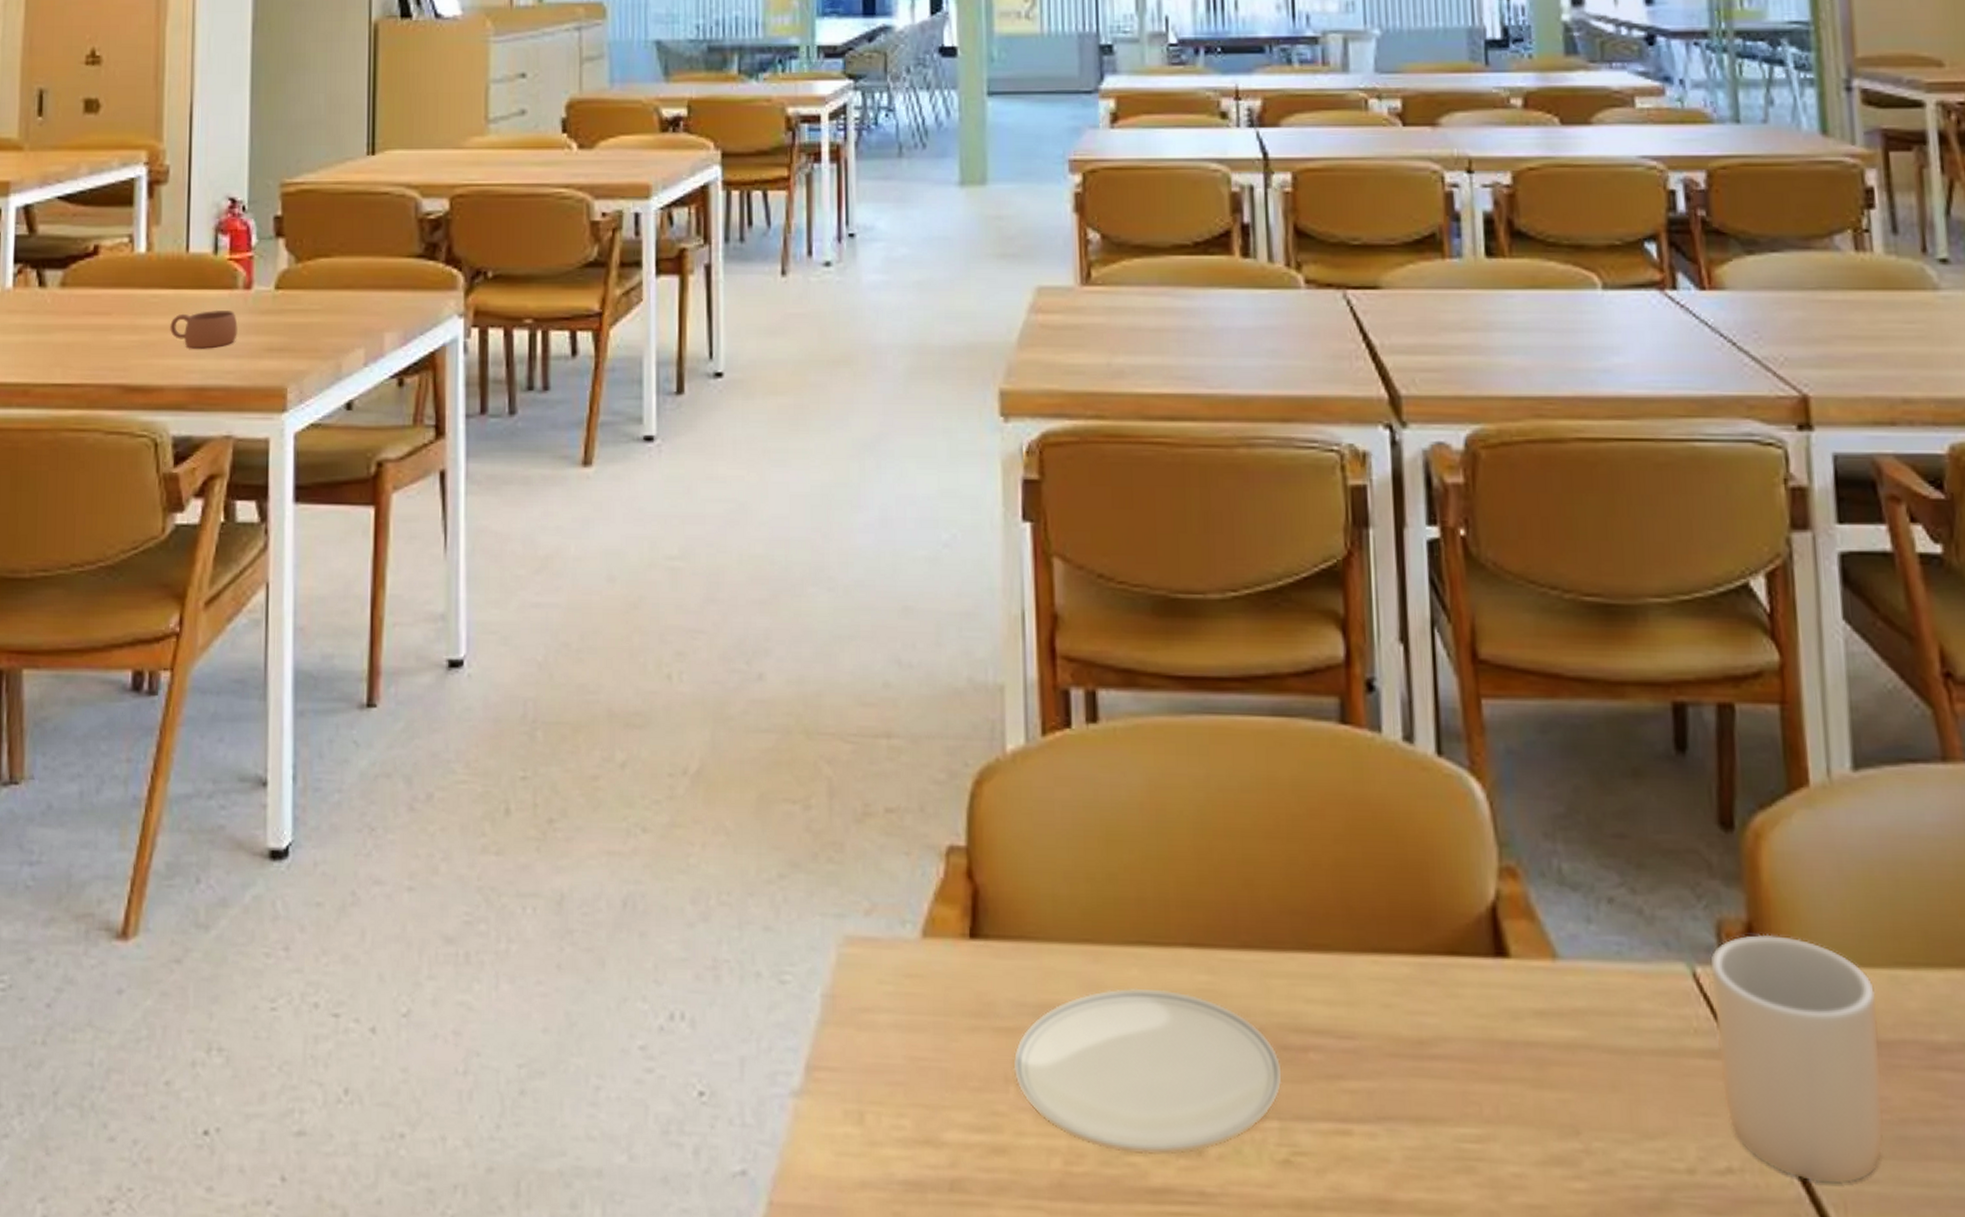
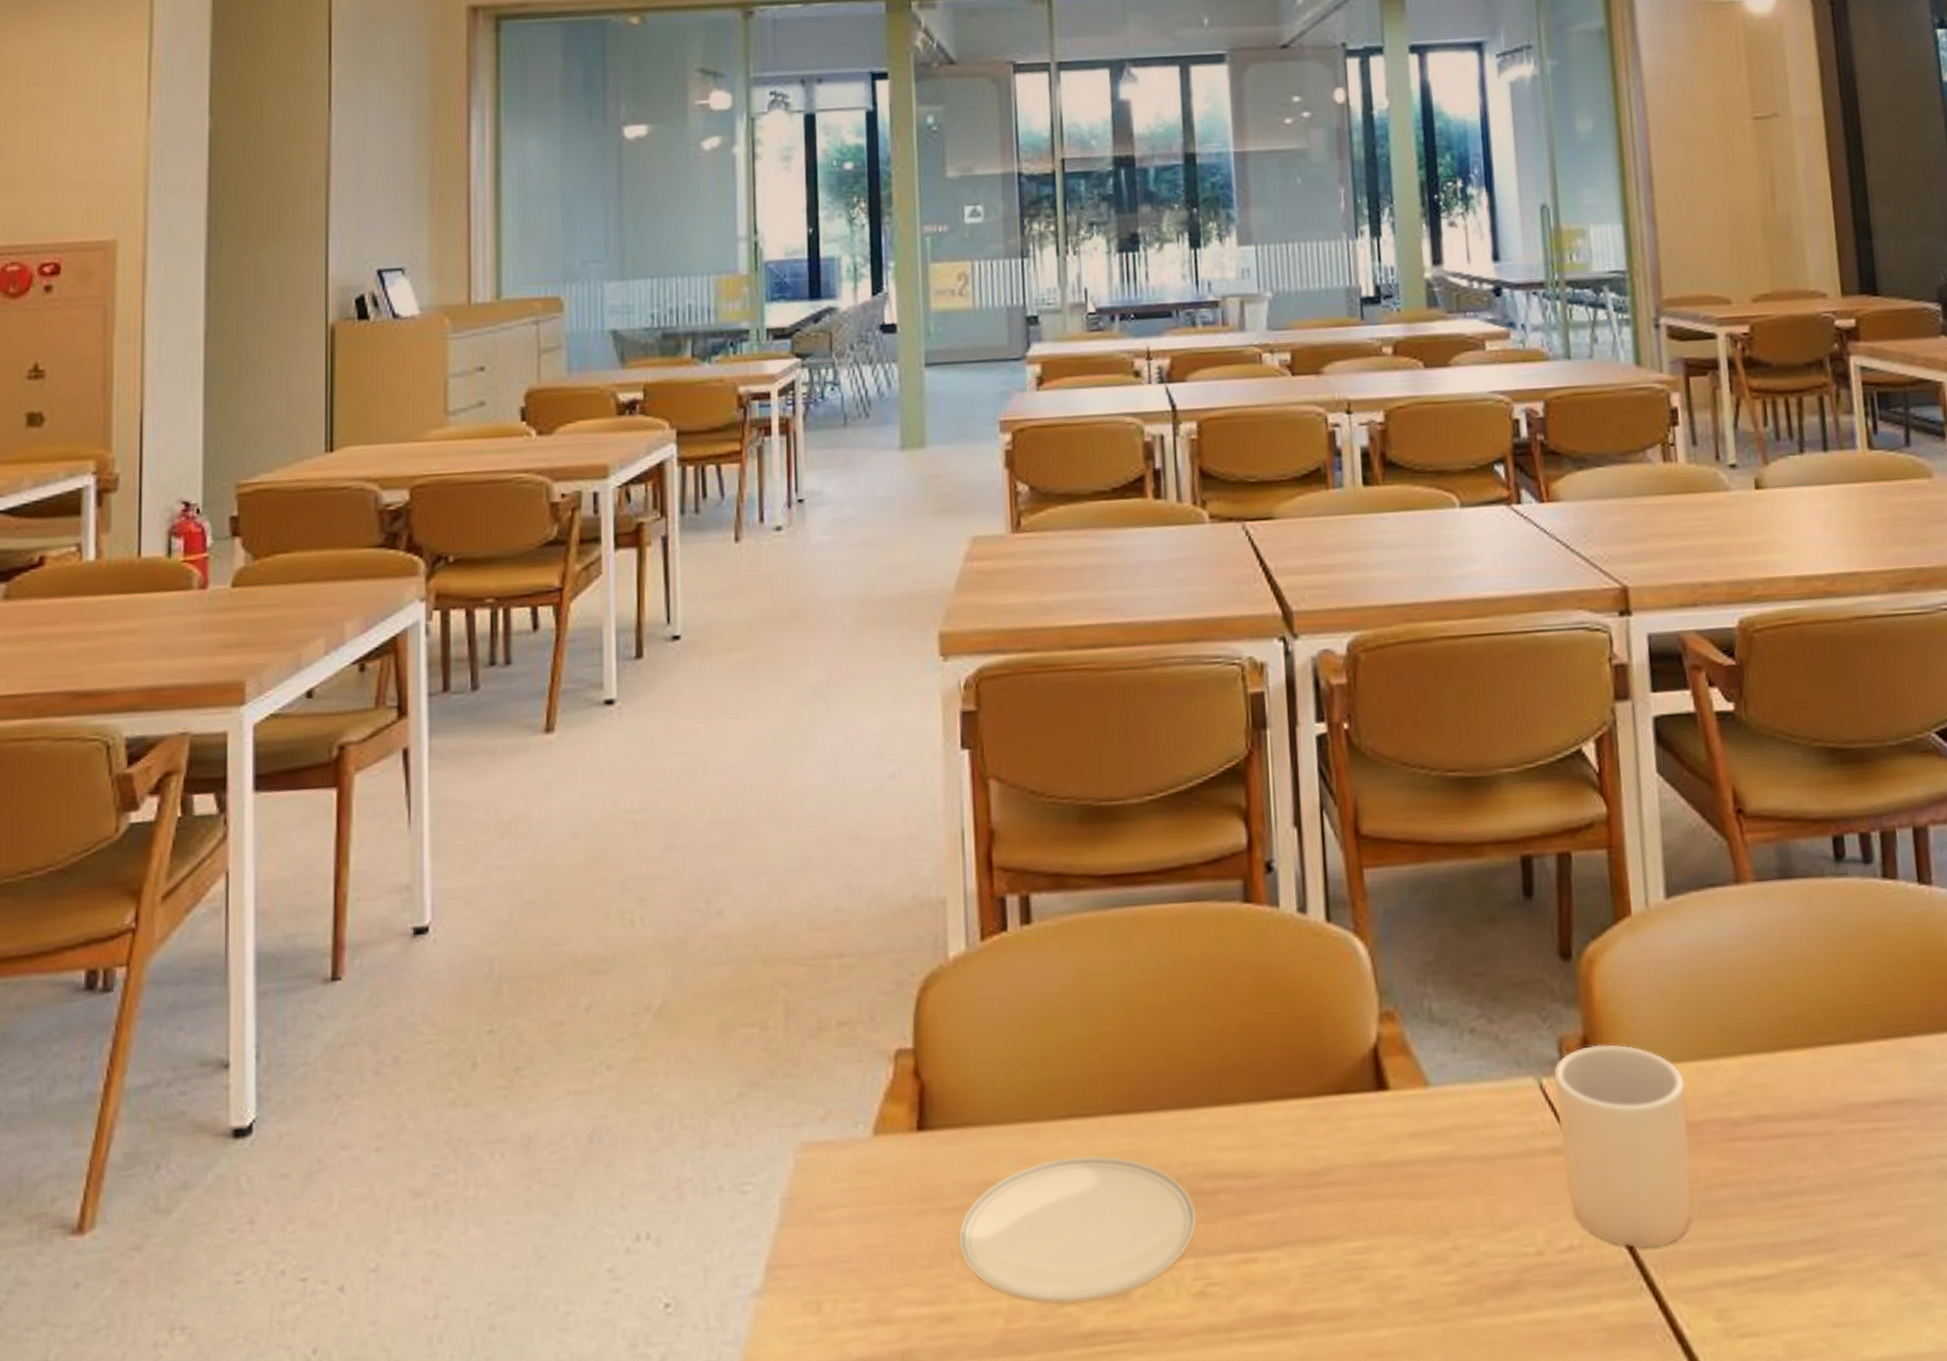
cup: present [170,311,238,349] -> none [122,611,193,651]

